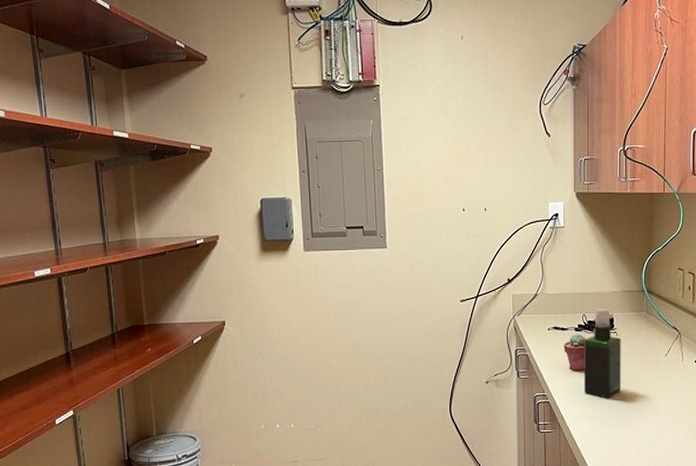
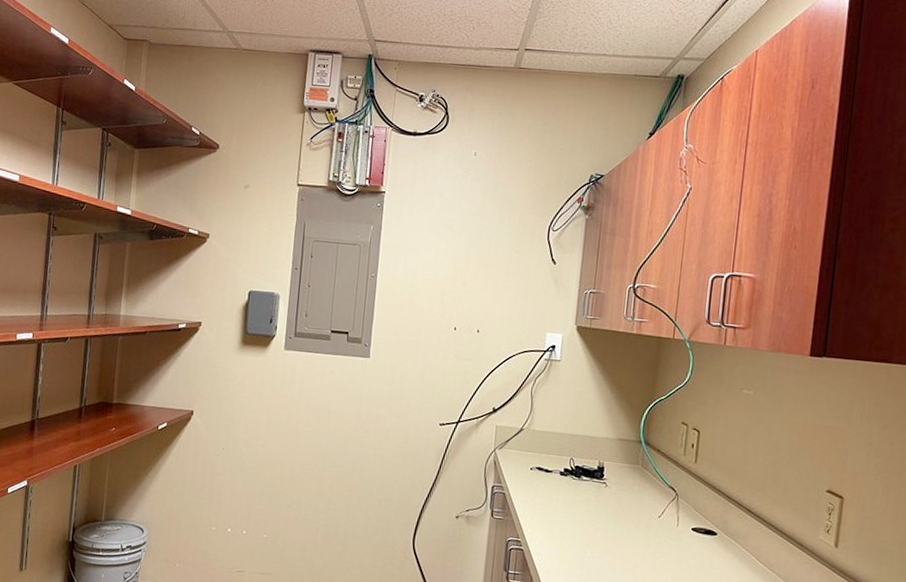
potted succulent: present [563,334,586,371] -> none [545,478,571,520]
spray bottle: present [583,308,621,398] -> none [563,454,610,556]

